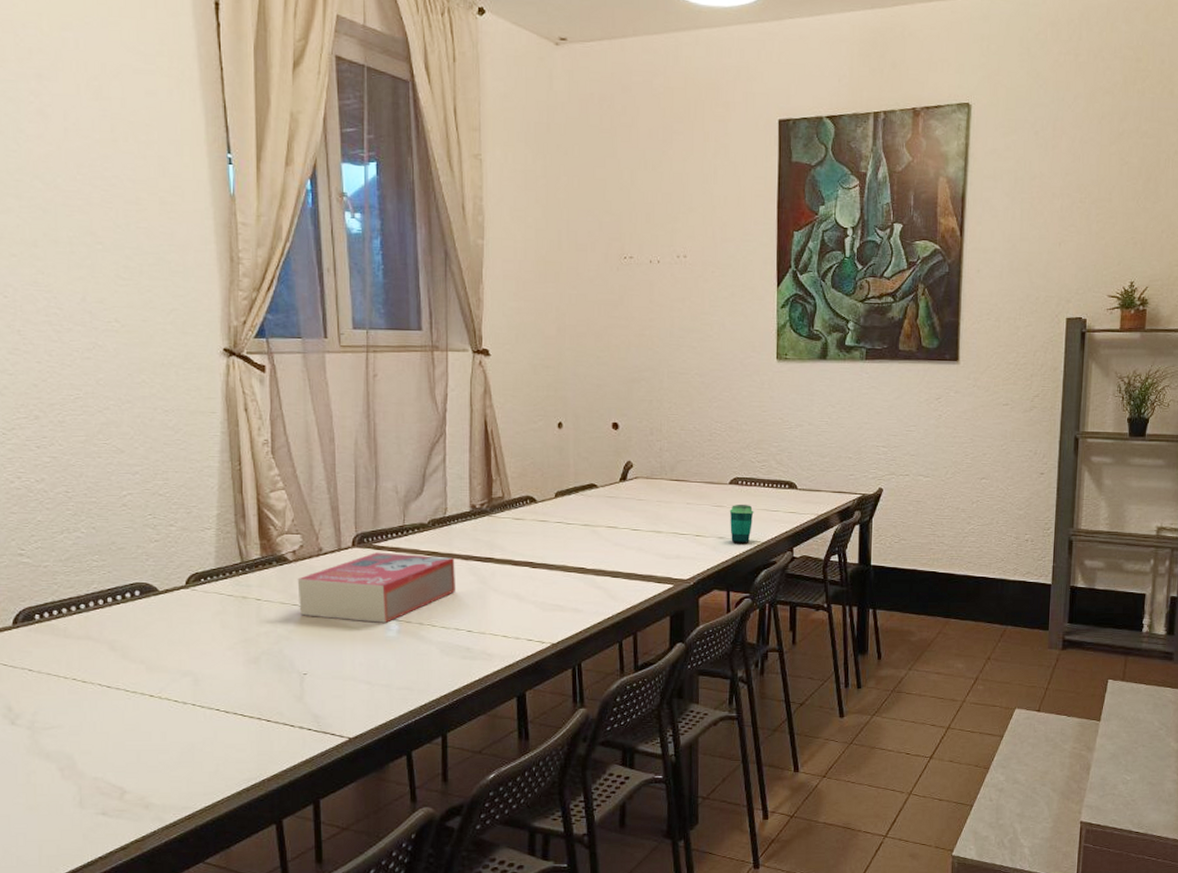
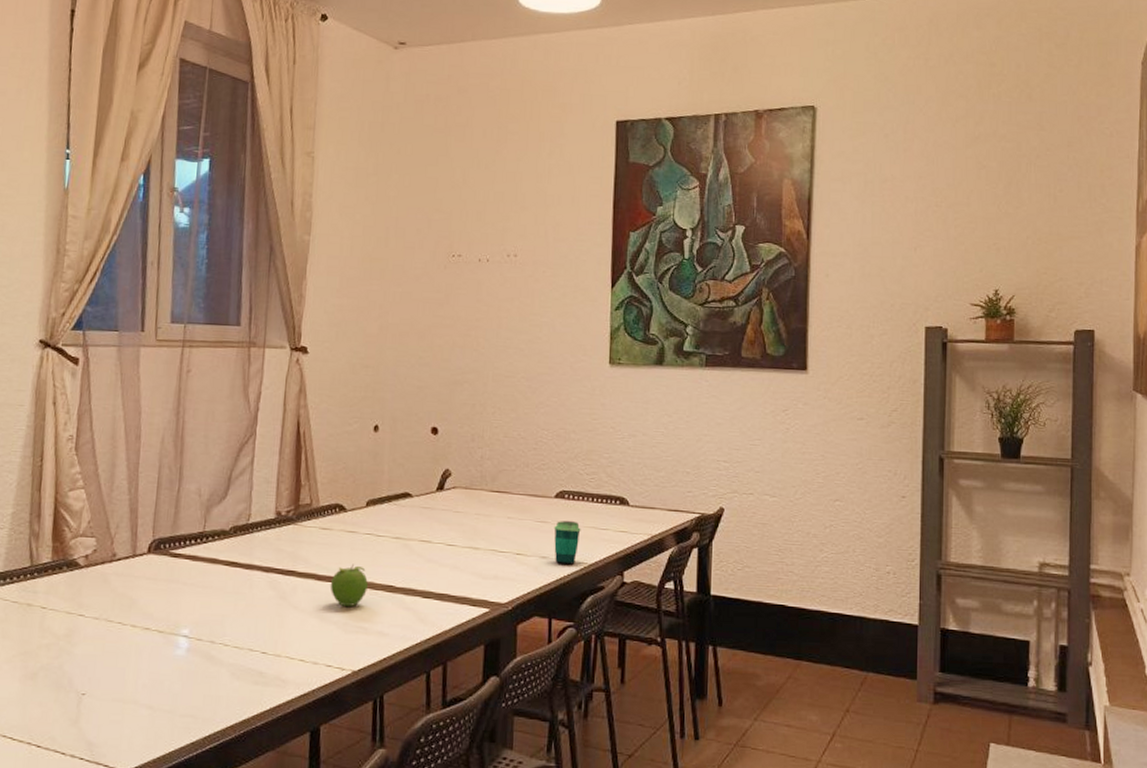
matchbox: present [297,552,456,623] -> none [85,560,255,639]
fruit: none [526,549,561,587] -> present [330,564,368,606]

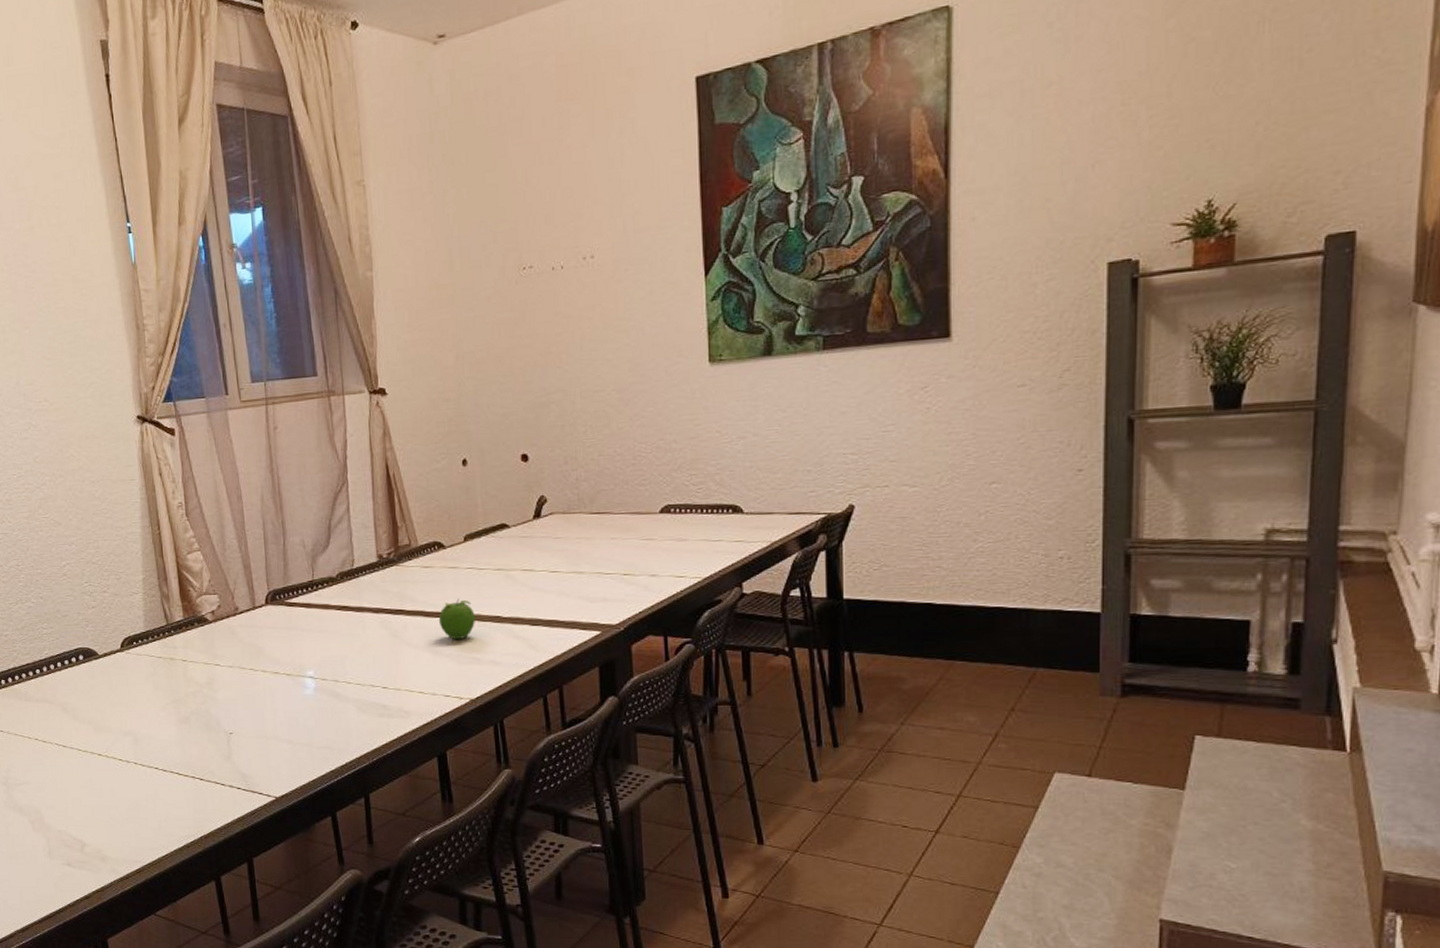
cup: present [554,521,581,565] -> none [661,536,691,581]

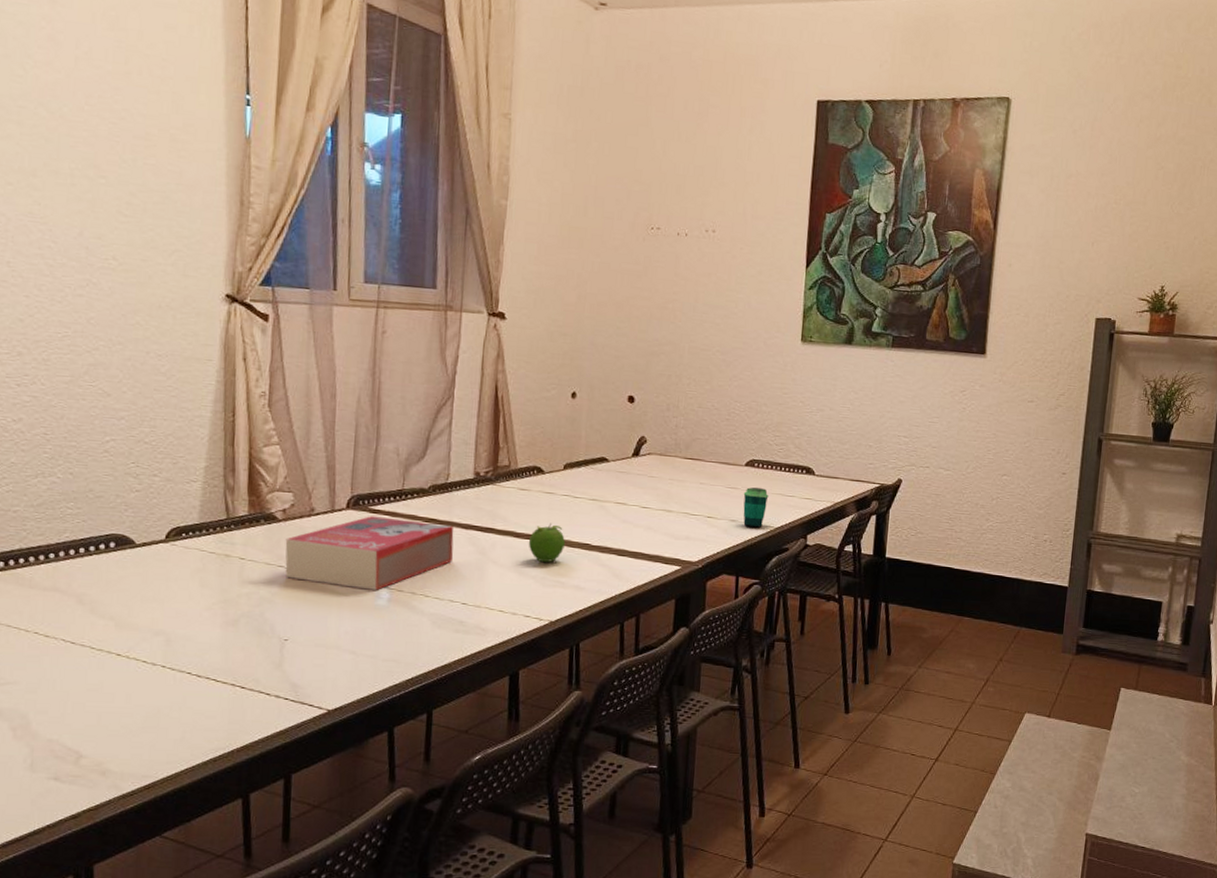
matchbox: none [217,609,369,681] -> present [285,516,454,590]
cup: none [661,536,691,581] -> present [743,487,769,528]

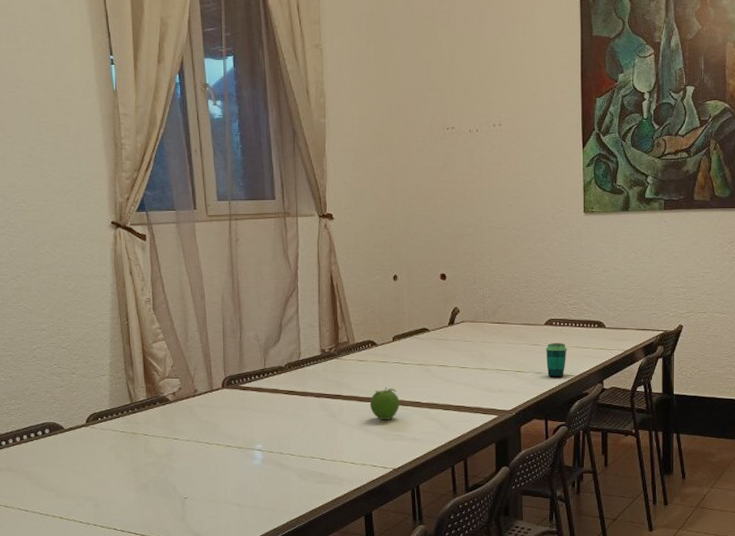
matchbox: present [285,516,454,590] -> none [177,392,311,453]

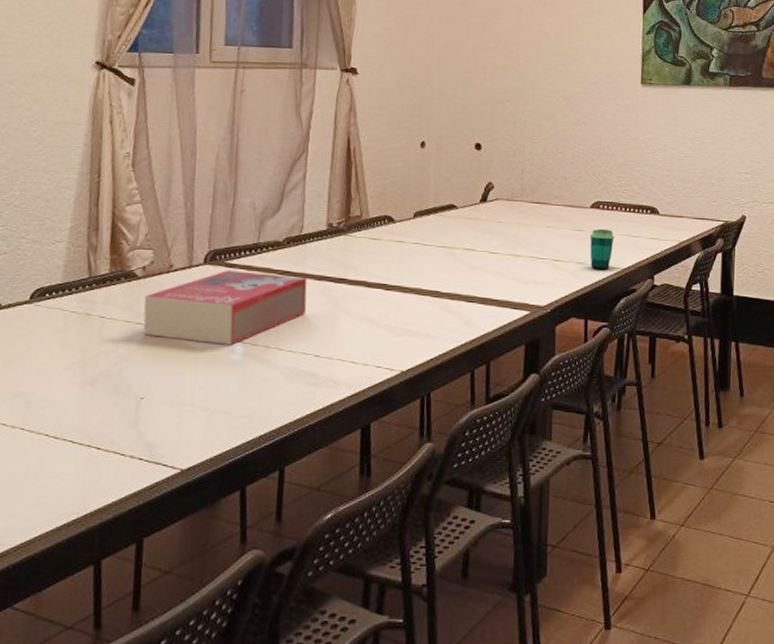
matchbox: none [177,392,311,453] -> present [143,270,307,345]
fruit: present [369,387,399,420] -> none [379,271,415,311]

